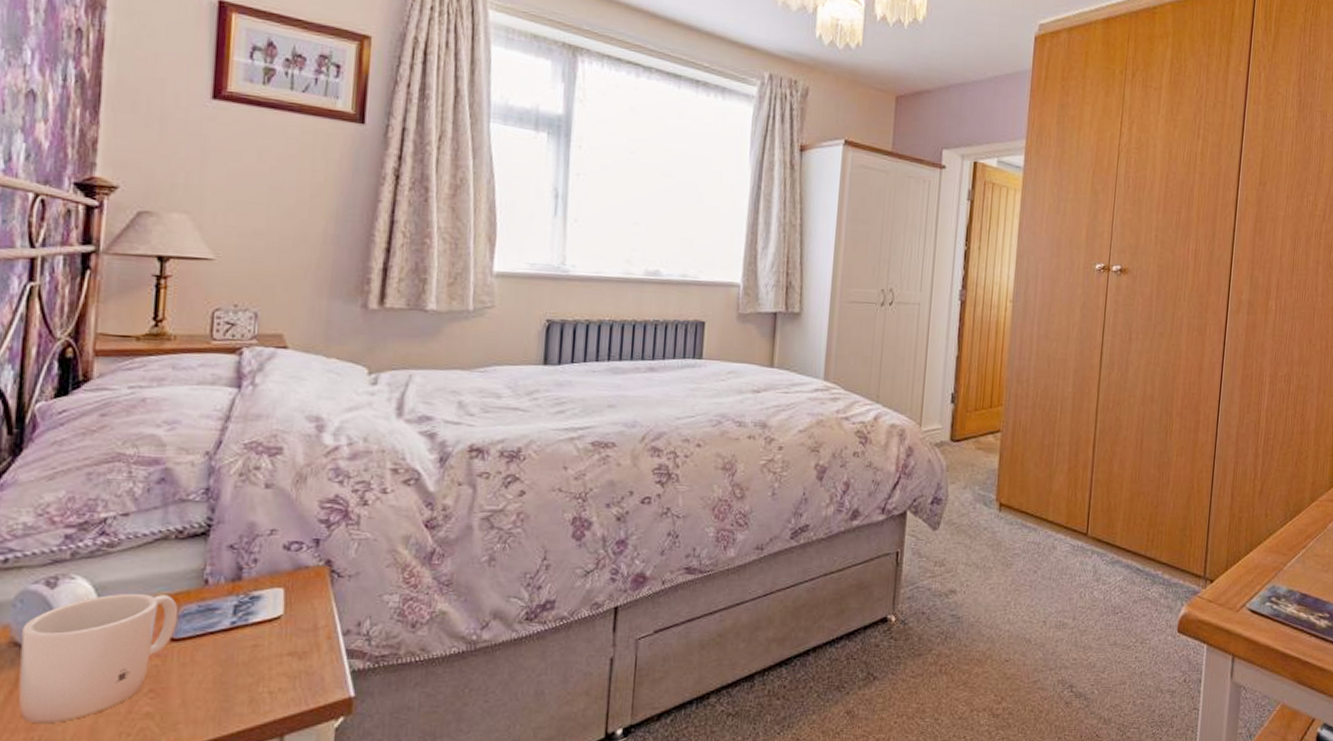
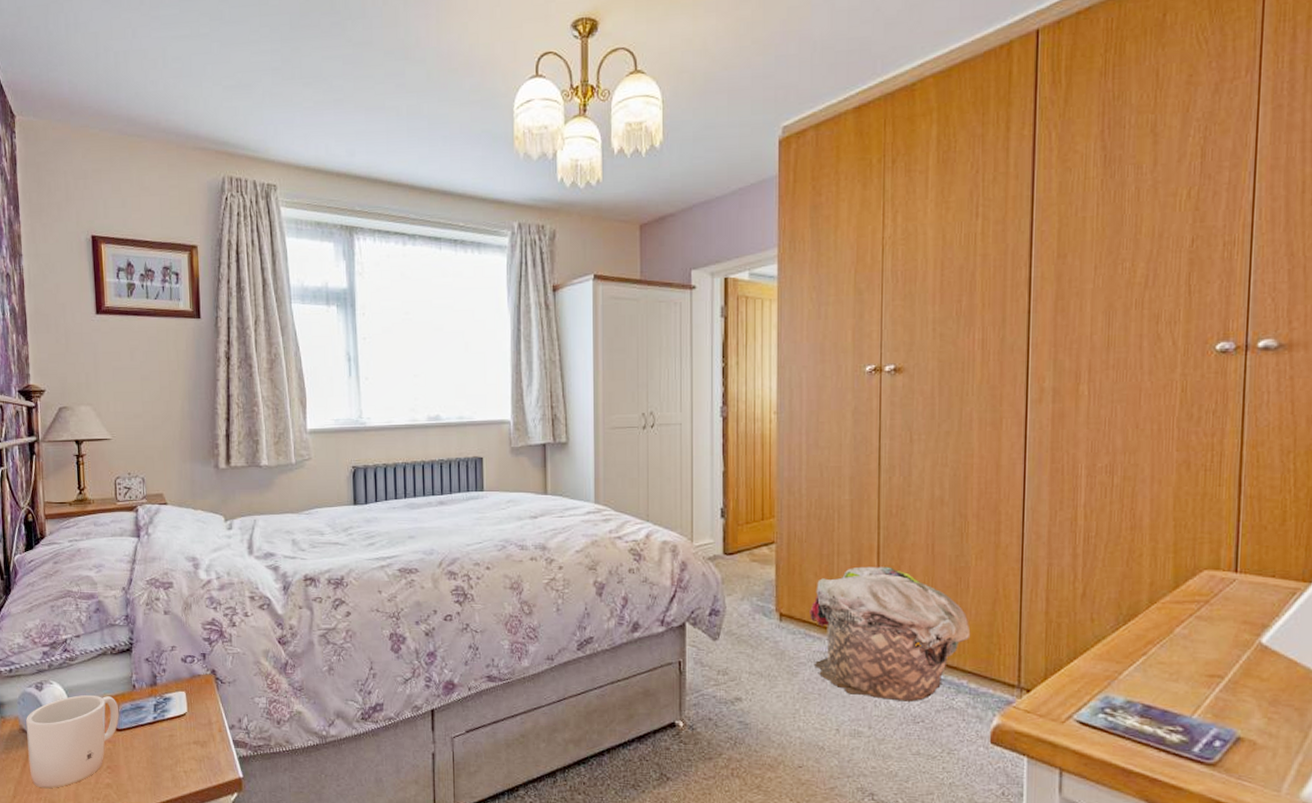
laundry basket: none [1027,458,1168,593] -> present [810,566,971,702]

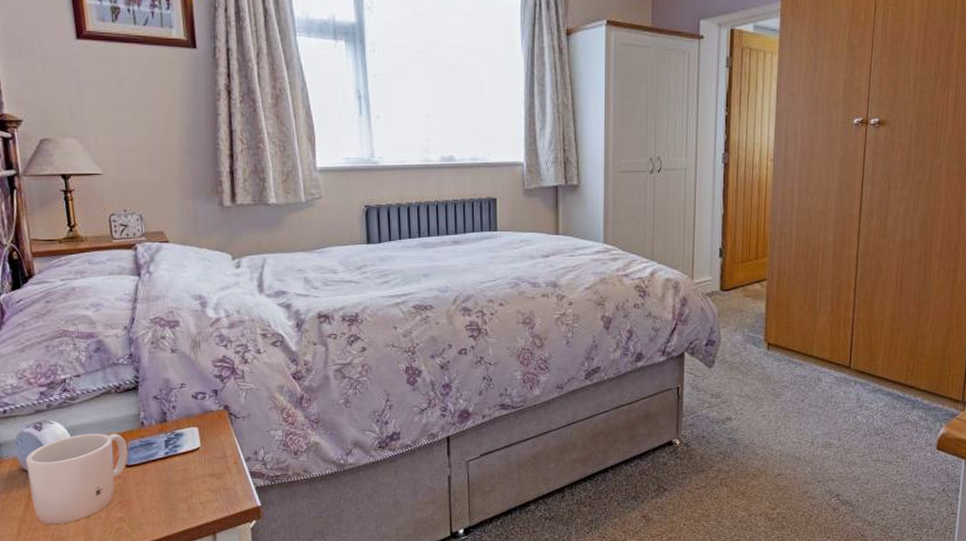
laundry basket: present [810,566,971,702] -> none [793,301,927,417]

